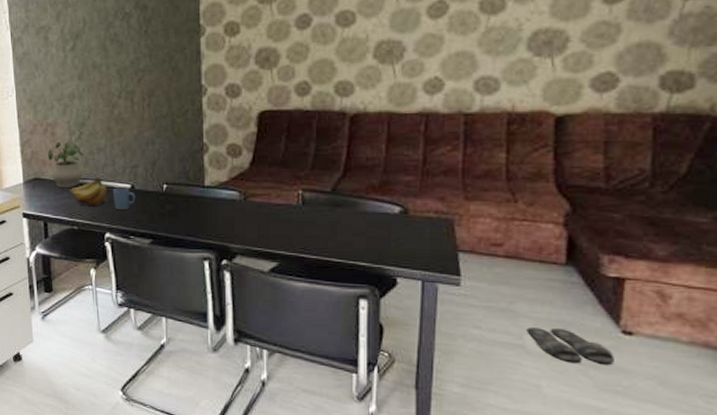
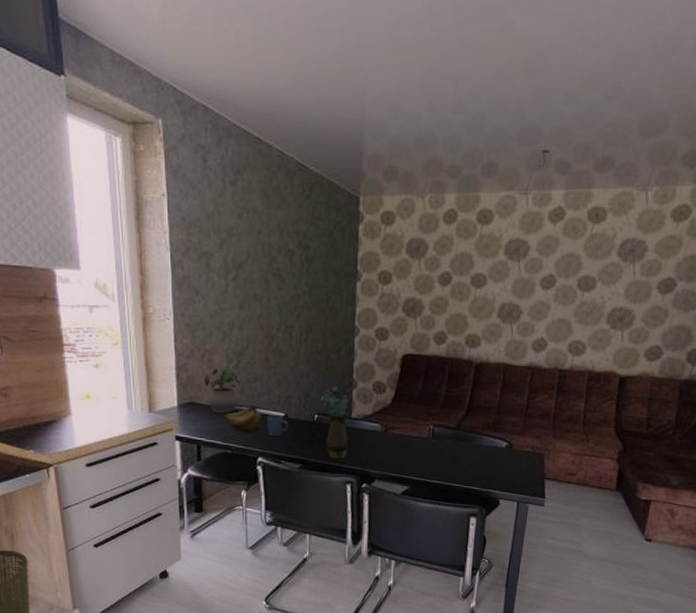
vase: none [168,150,205,232] -> present [320,383,350,459]
slippers: present [527,327,614,365] -> none [585,537,639,564]

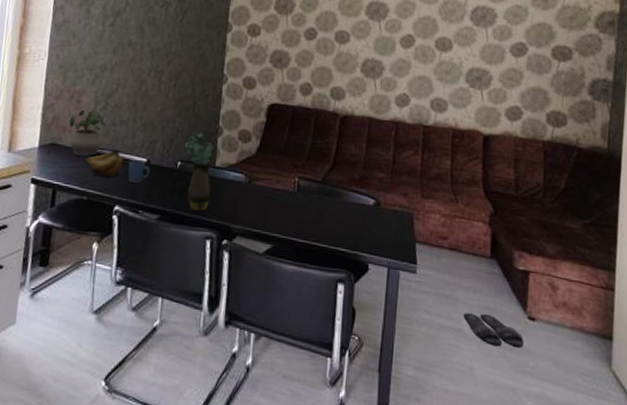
slippers: none [585,537,639,564] -> present [463,313,524,347]

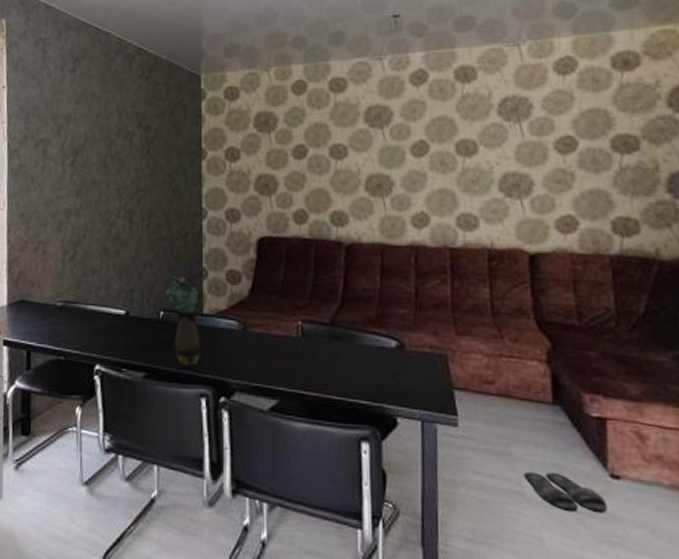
potted plant: present [68,109,107,156] -> none [36,261,77,312]
fruit: present [85,148,124,177] -> none [58,301,100,334]
mug: present [127,160,150,184] -> none [105,313,130,339]

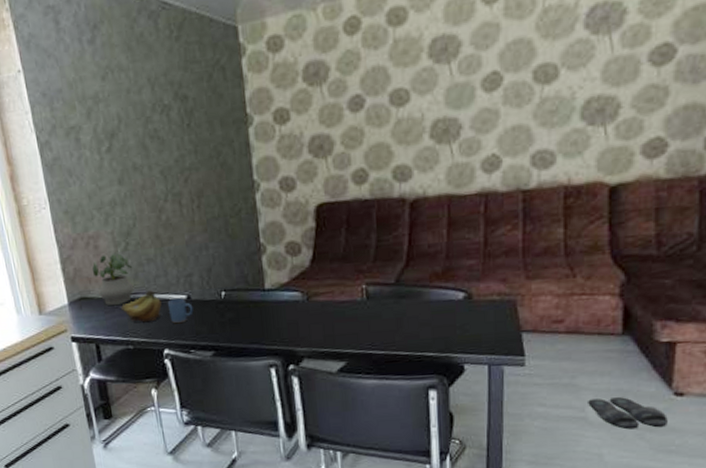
potted plant: none [36,261,77,312] -> present [92,253,135,305]
fruit: none [58,301,100,334] -> present [120,290,162,323]
mug: none [105,313,130,339] -> present [167,298,194,324]
vase: present [166,274,203,365] -> none [224,252,268,340]

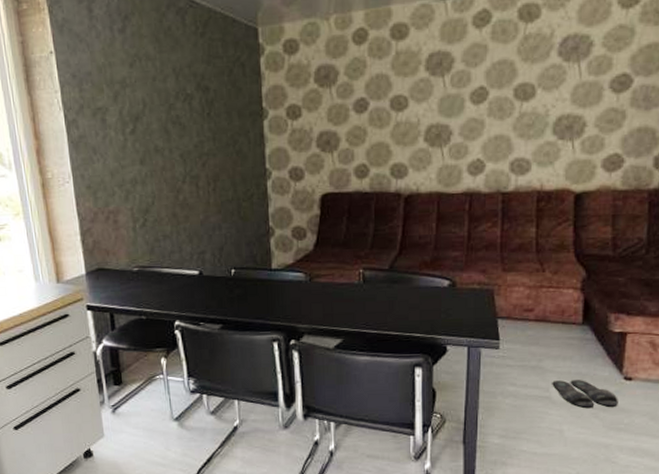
potted plant: present [92,253,135,305] -> none [110,229,150,277]
fruit: present [120,290,162,323] -> none [136,264,175,295]
mug: present [167,298,194,324] -> none [180,274,205,297]

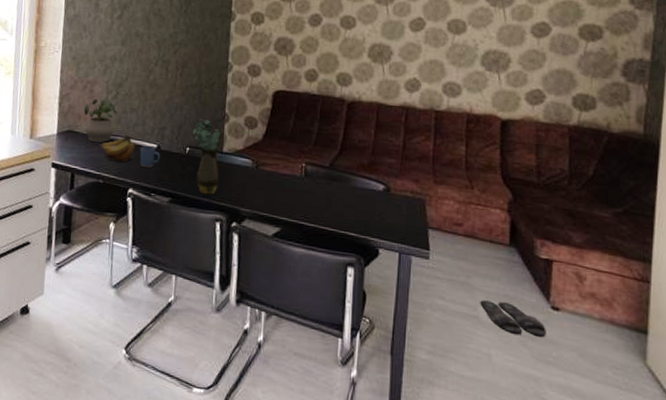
potted plant: none [110,229,150,277] -> present [83,98,118,143]
fruit: none [136,264,175,295] -> present [100,135,135,162]
mug: none [180,274,205,297] -> present [139,146,161,168]
vase: none [235,234,273,315] -> present [192,116,221,194]

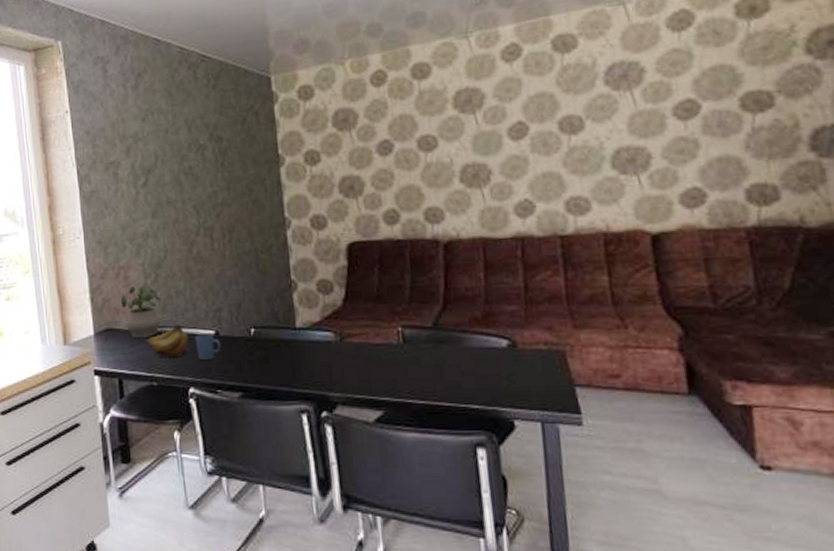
vase: present [192,116,221,194] -> none [254,288,299,382]
slippers: present [480,300,546,337] -> none [660,468,759,508]

